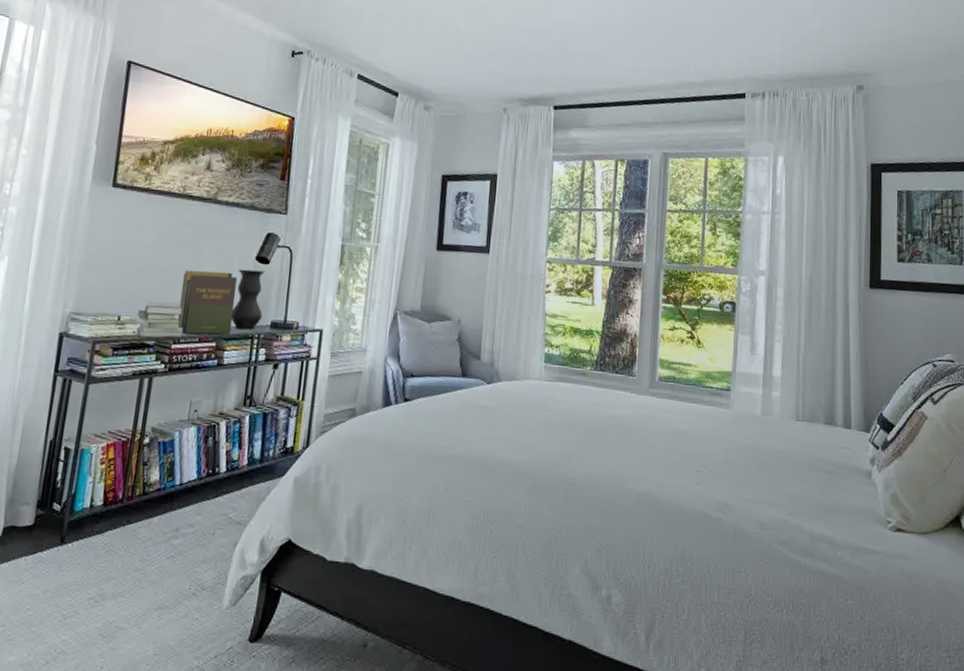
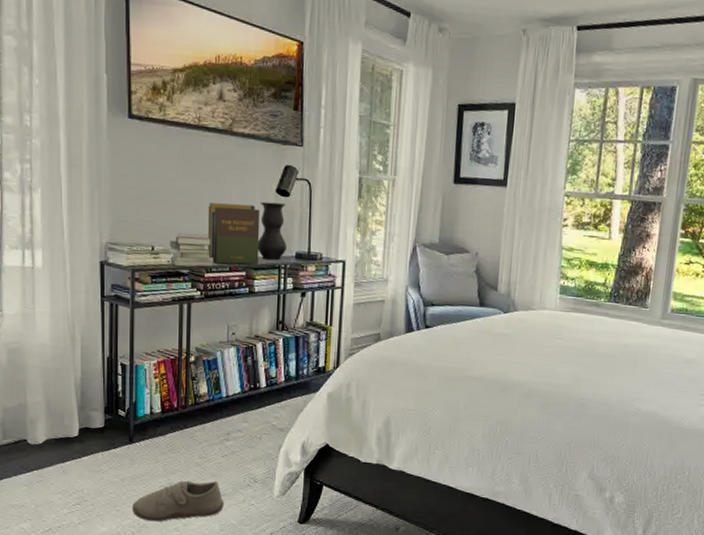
slipper: none [50,590,163,646] -> present [133,480,224,522]

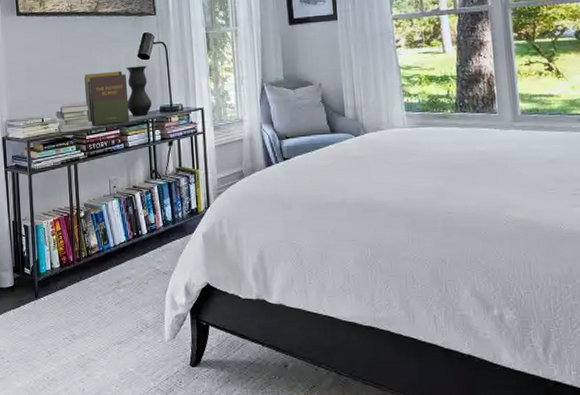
slipper: present [133,480,224,522] -> none [42,330,121,374]

